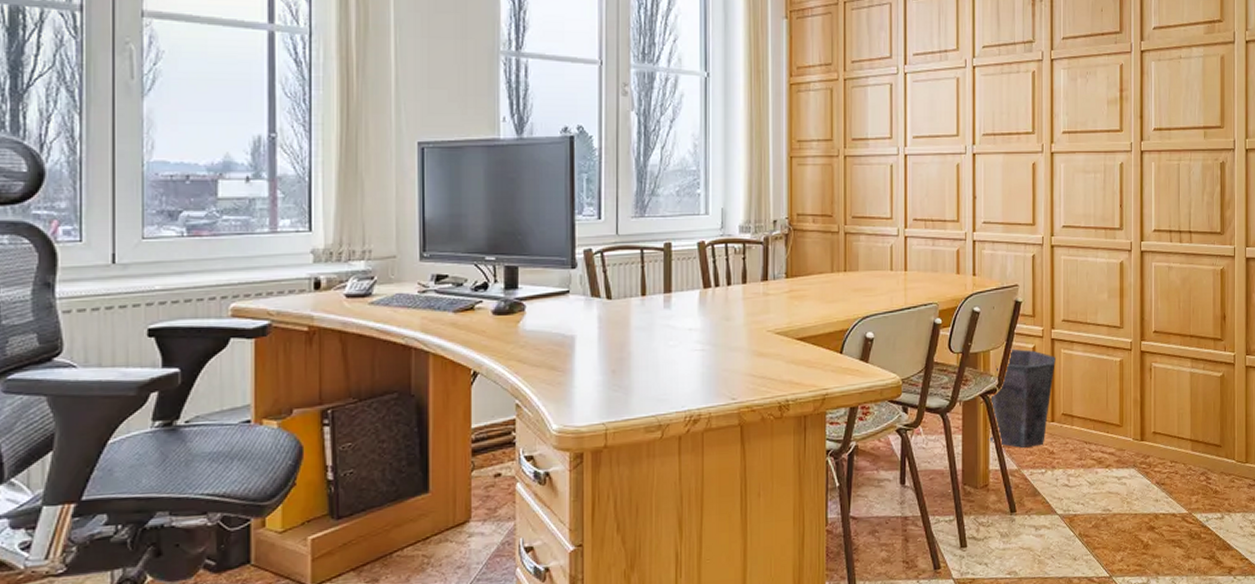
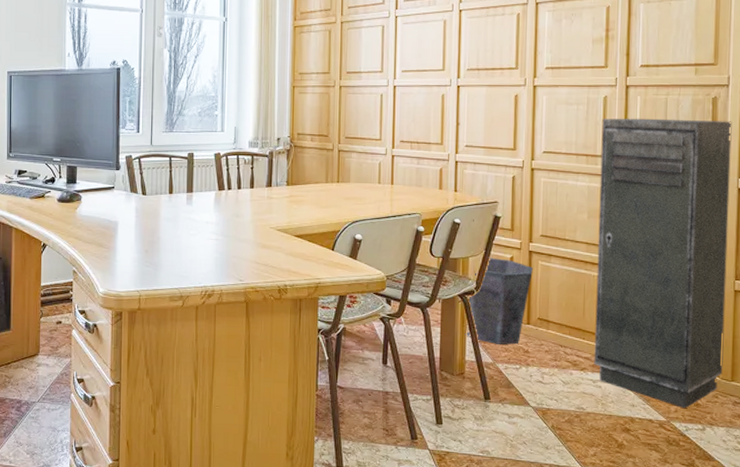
storage cabinet: none [1118,186,1239,498] -> present [594,118,732,409]

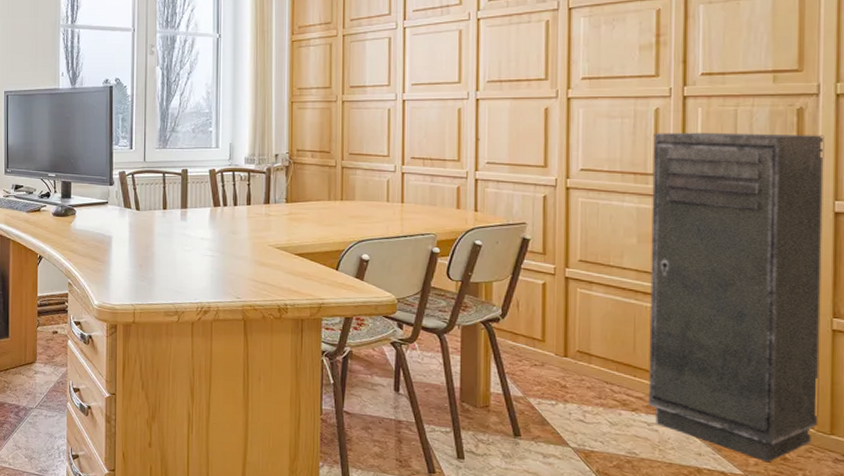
waste bin: present [465,257,533,345] -> none [489,282,570,378]

